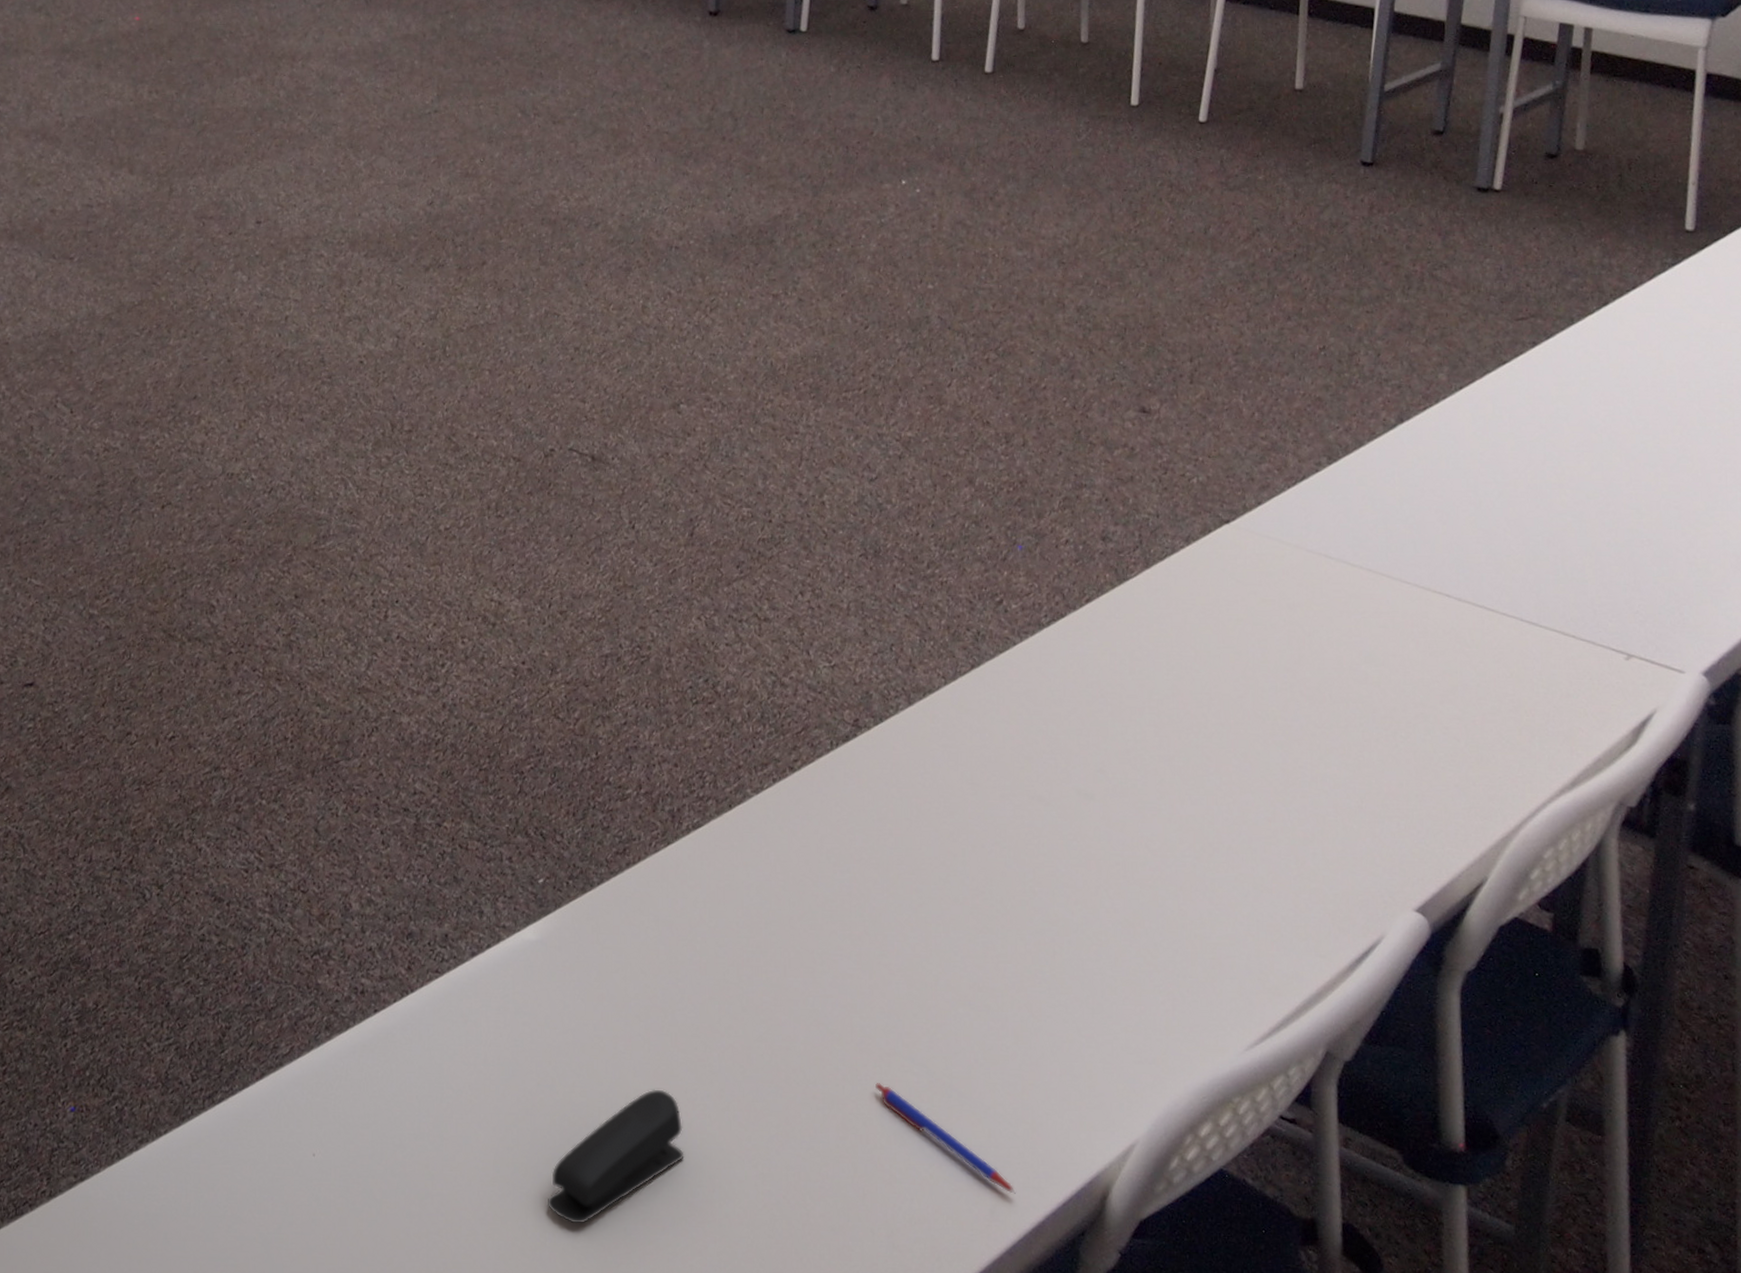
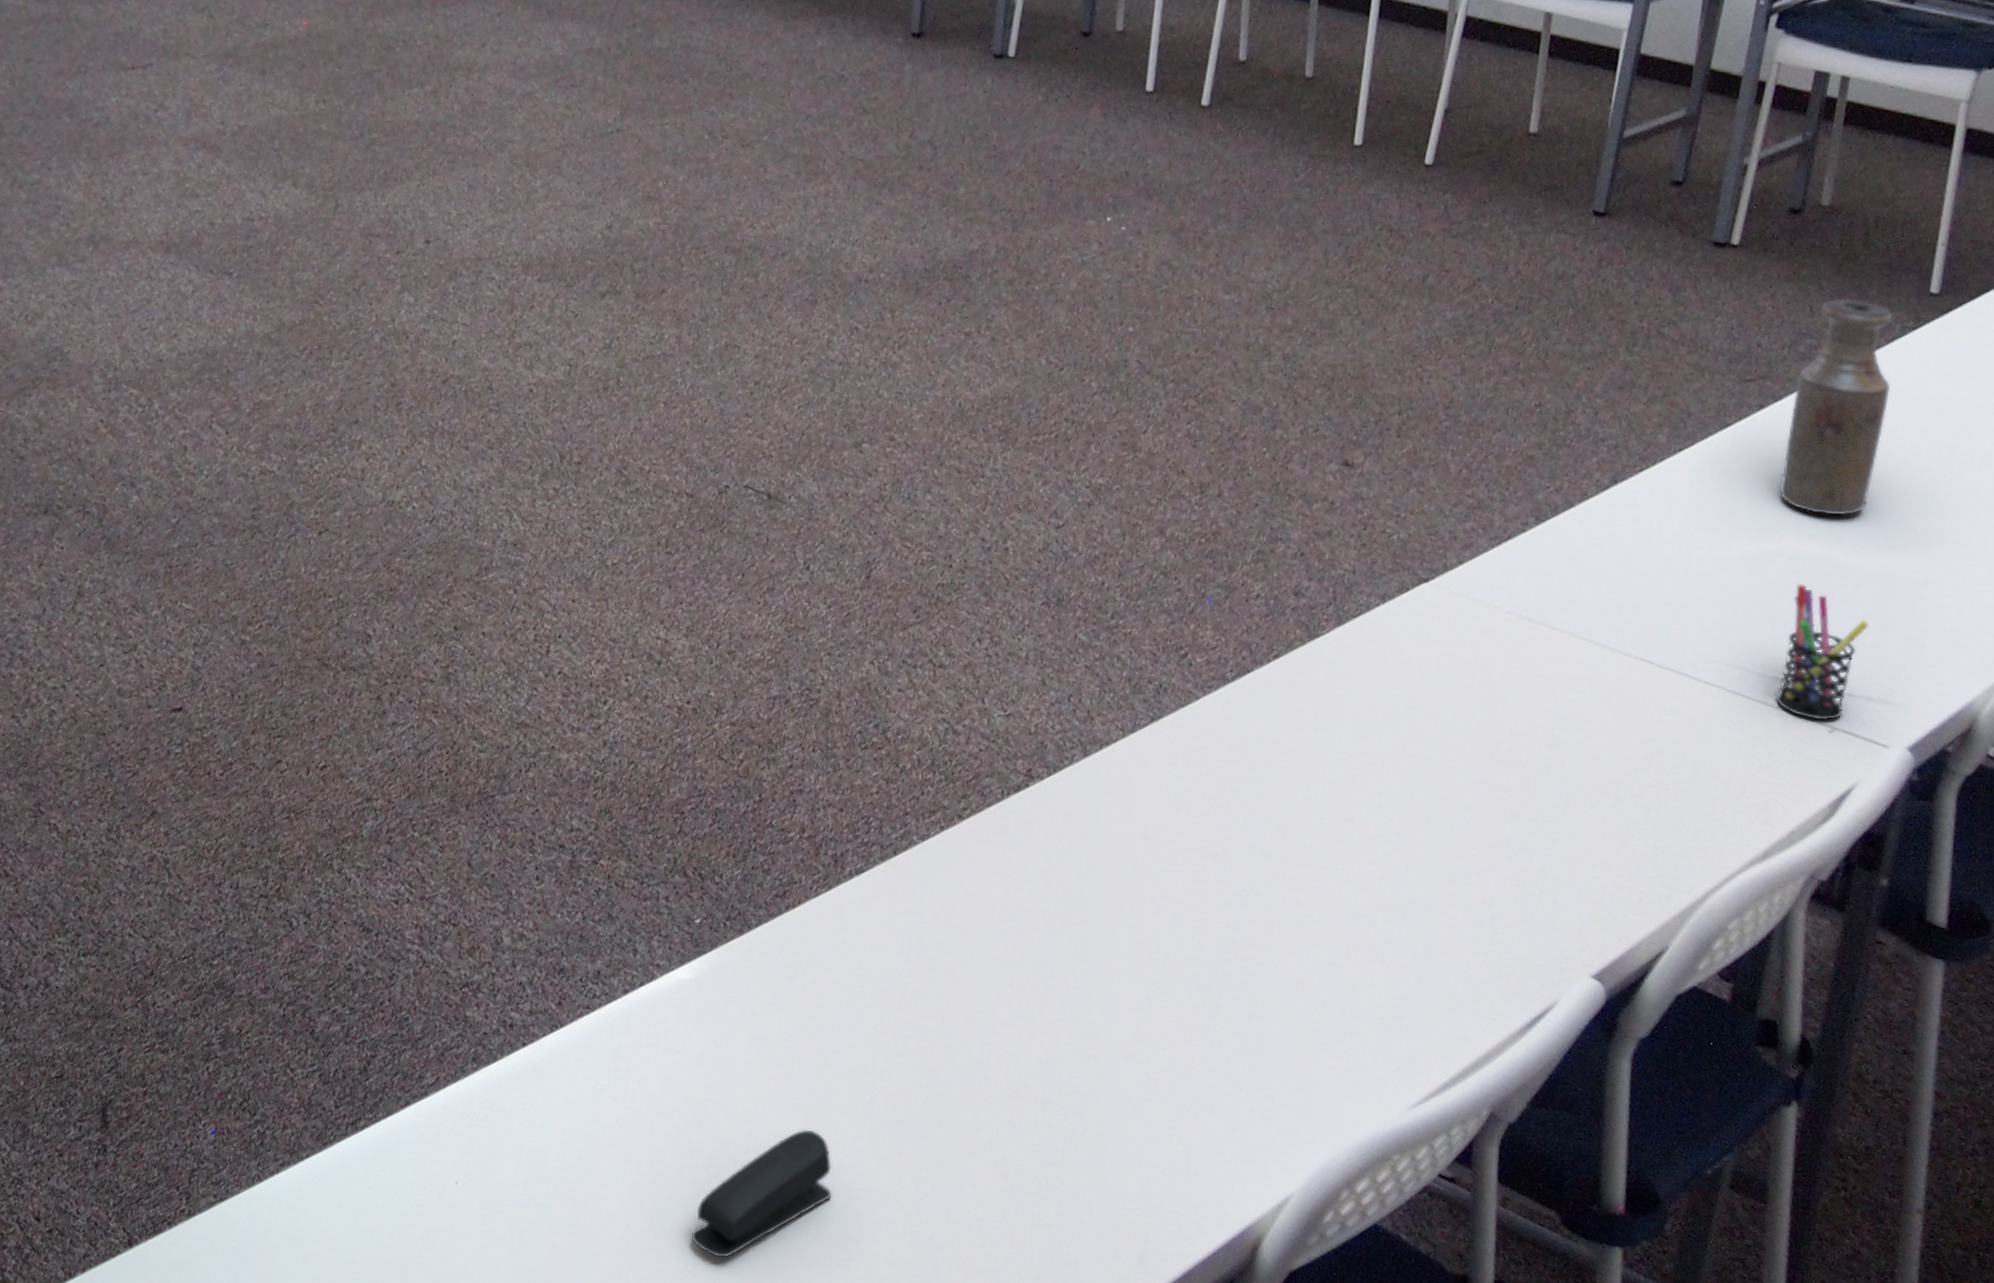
pen: present [875,1083,1016,1194] -> none [1029,1130,1166,1242]
bottle: none [1558,238,1657,447] -> present [1779,298,1894,516]
pen holder: none [1572,515,1655,648] -> present [1776,584,1869,721]

